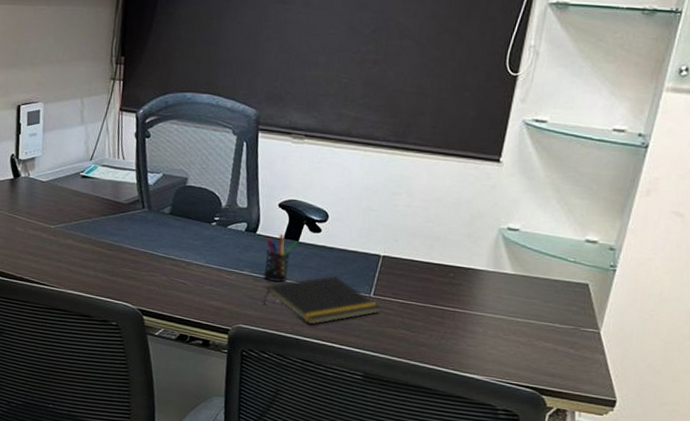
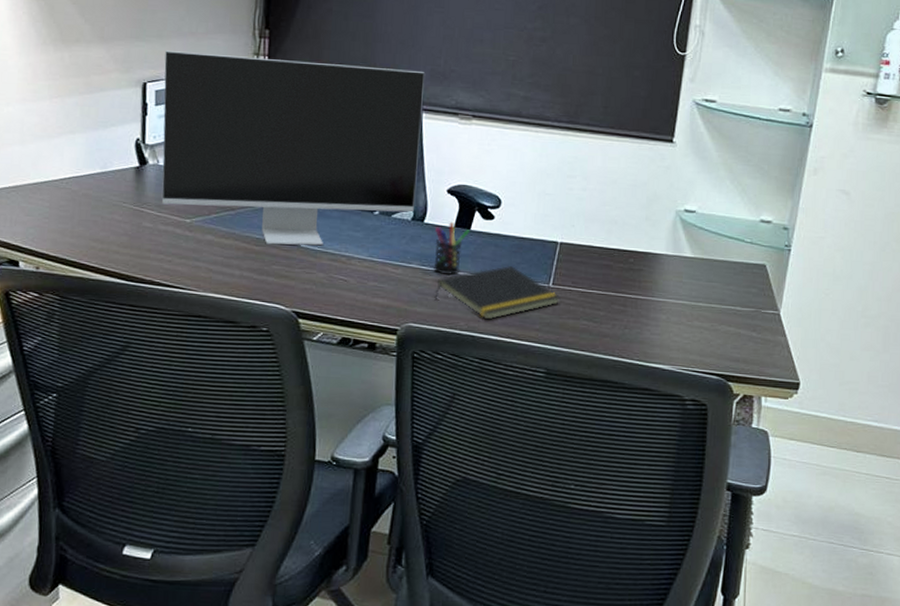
monitor: none [31,77,263,252] -> present [162,50,425,246]

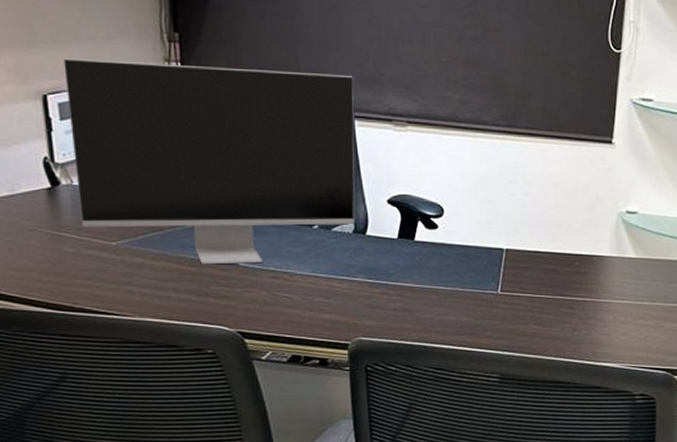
pen holder: present [433,222,470,276] -> none [379,233,414,288]
notepad: present [434,265,561,320] -> none [383,274,510,330]

